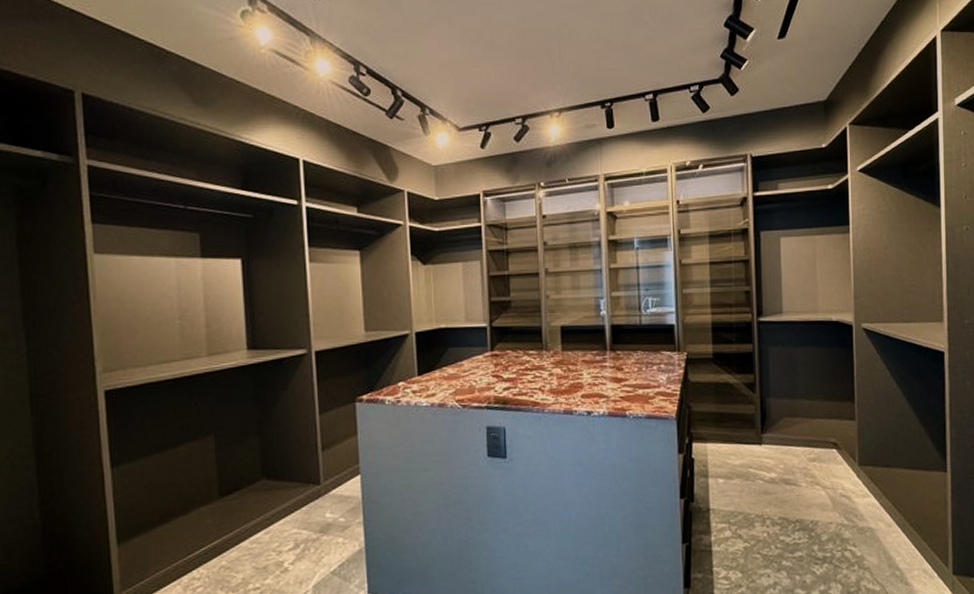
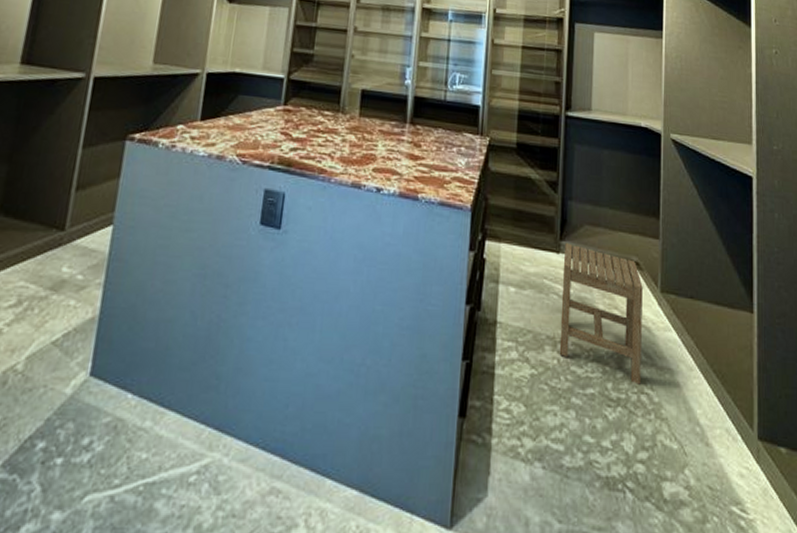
stool: none [766,435,844,544] -> present [559,243,643,385]

